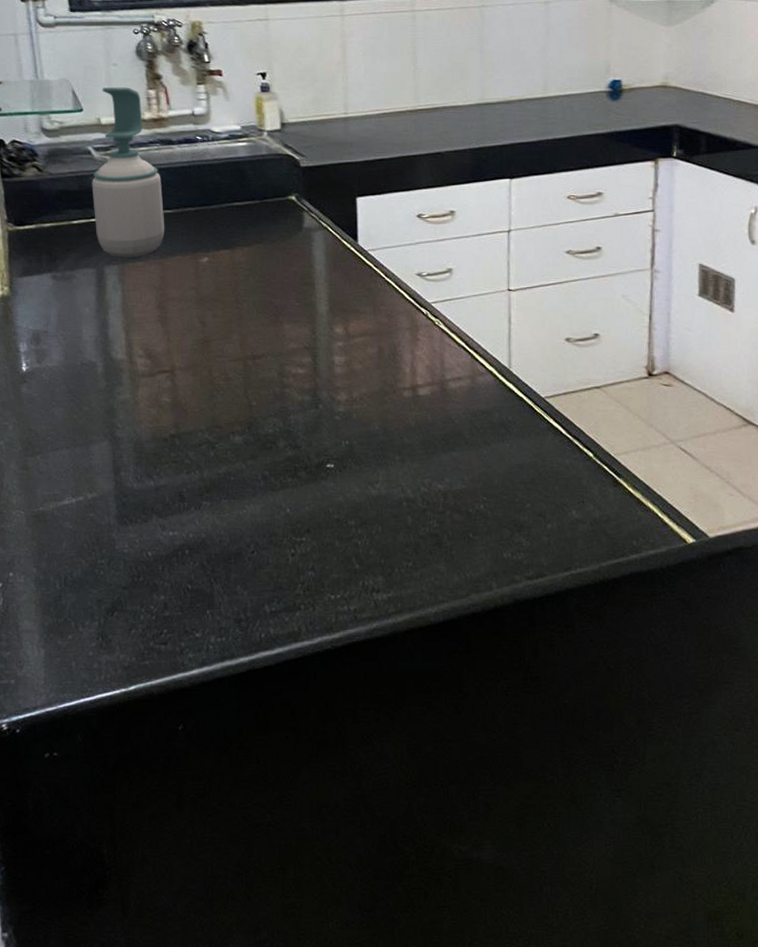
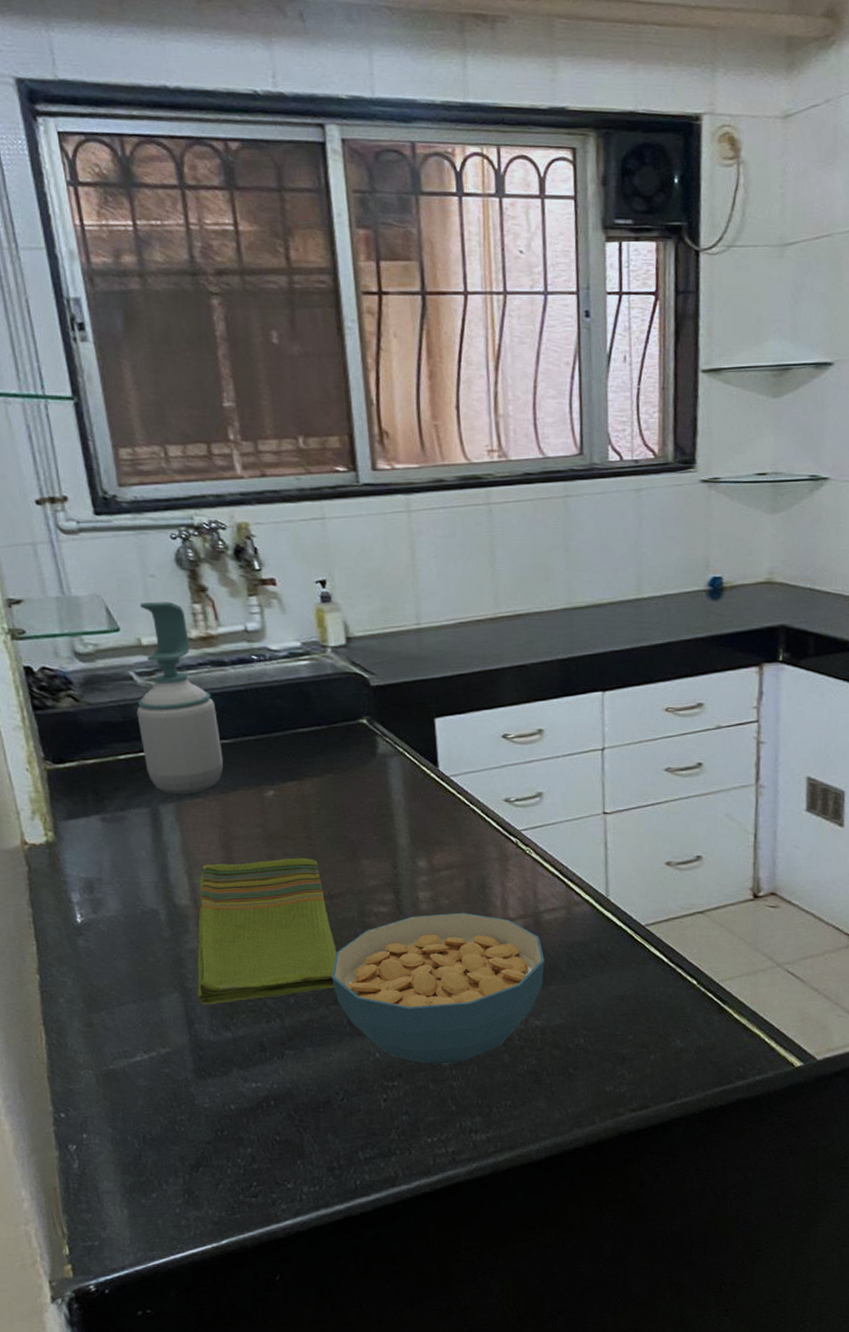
dish towel: none [126,320,256,454] -> present [197,857,337,1005]
cereal bowl: none [249,378,449,523] -> present [331,913,545,1065]

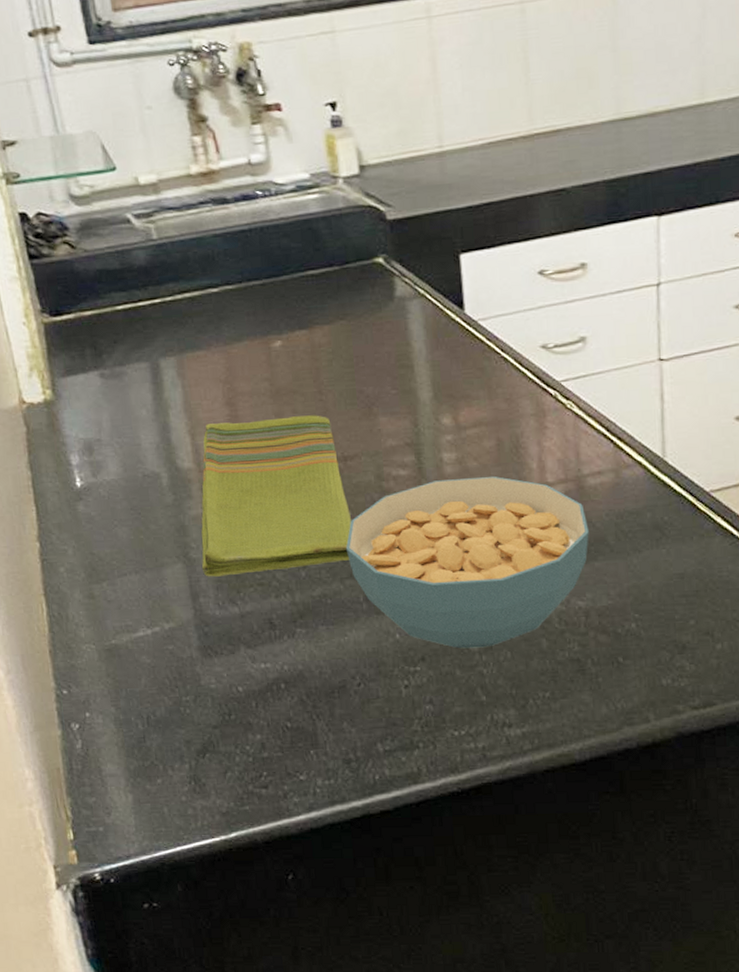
soap bottle: present [136,601,224,795] -> none [134,135,227,348]

